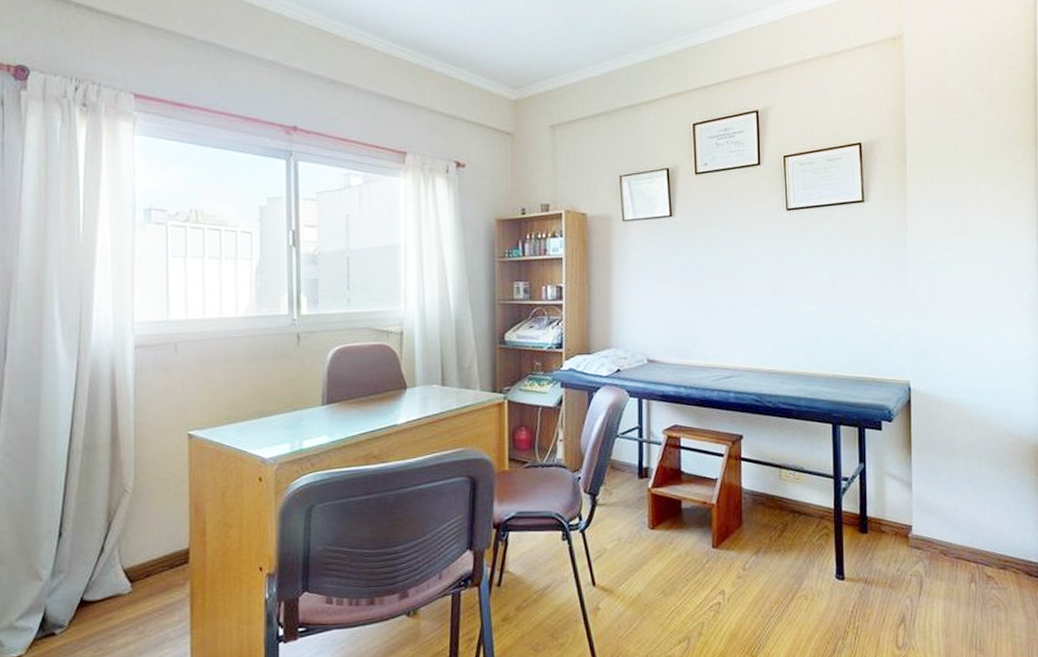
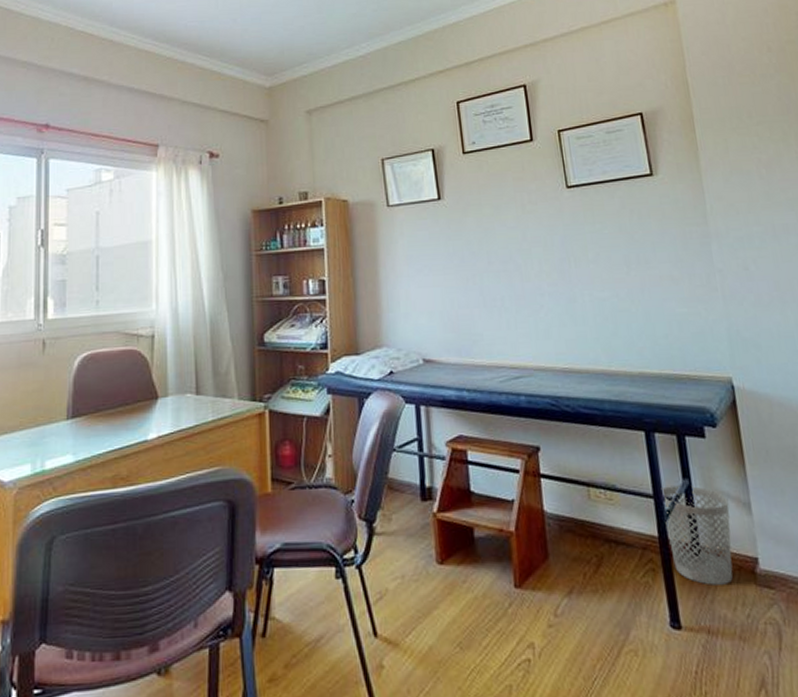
wastebasket: none [841,468,894,547] -> present [662,485,733,586]

